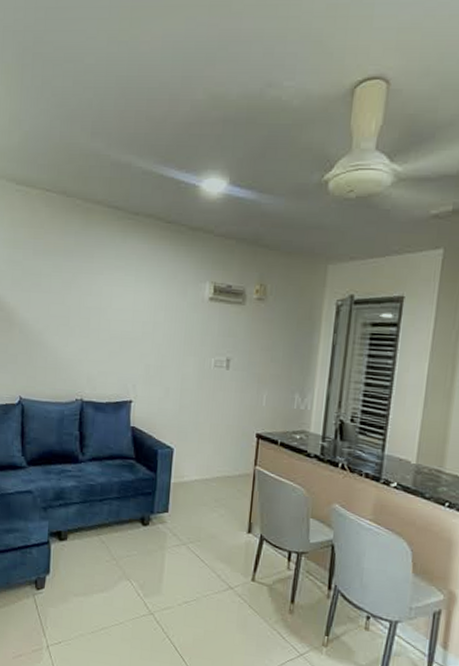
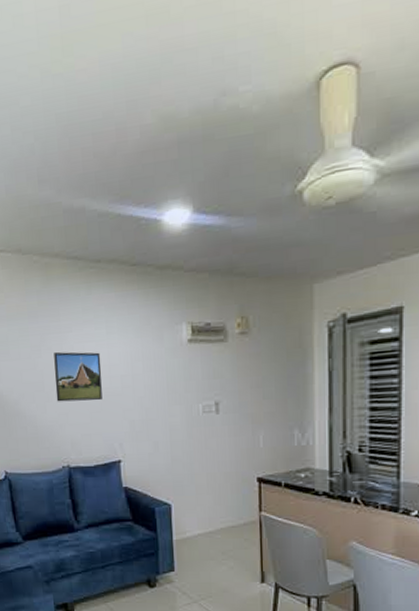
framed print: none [79,290,127,342] -> present [54,351,103,402]

